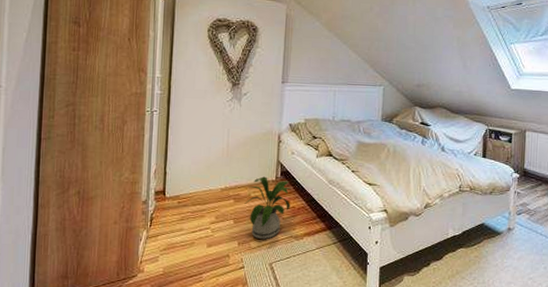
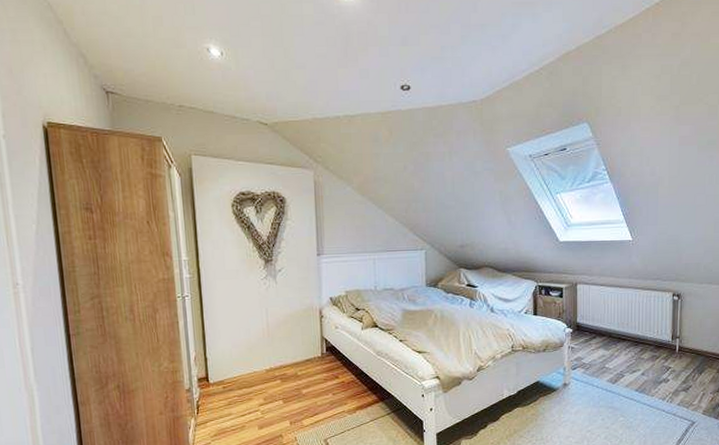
house plant: present [244,176,291,239] -> none [292,354,340,416]

